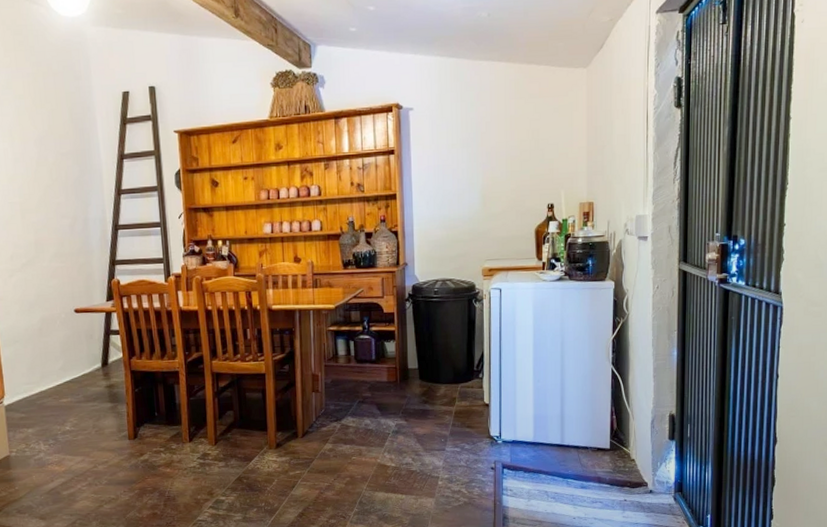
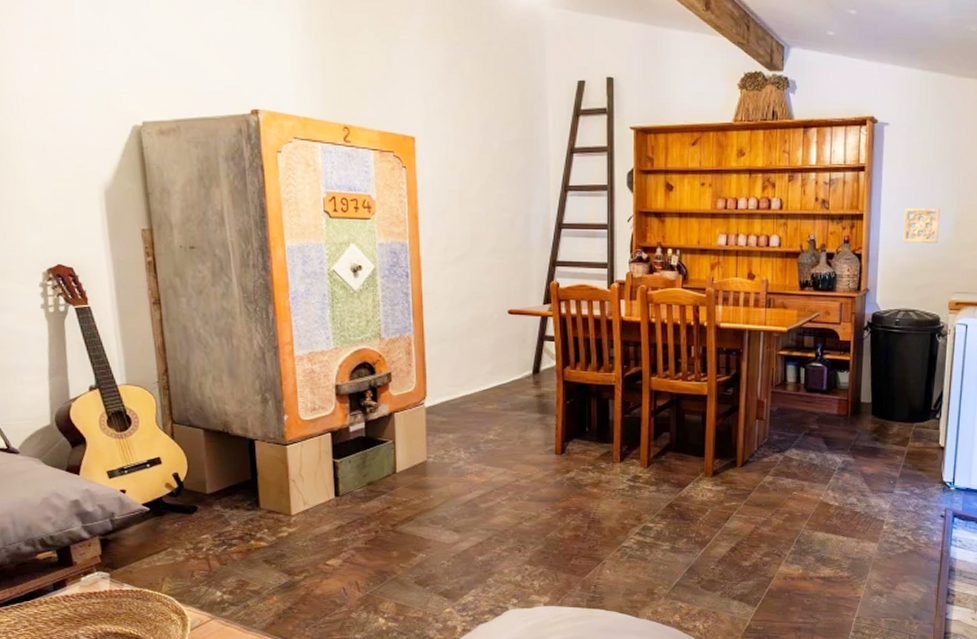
wall ornament: none [434,183,468,218] -> present [903,208,940,244]

